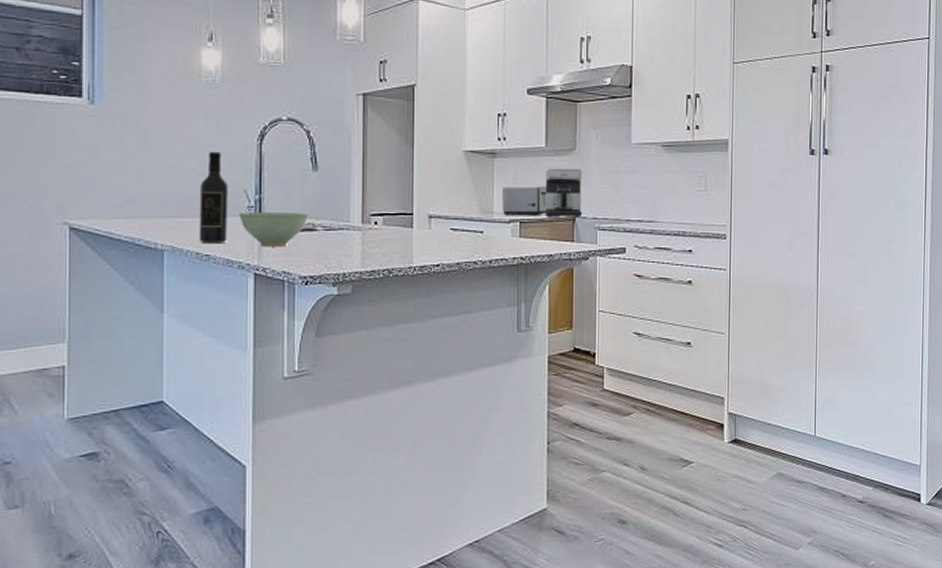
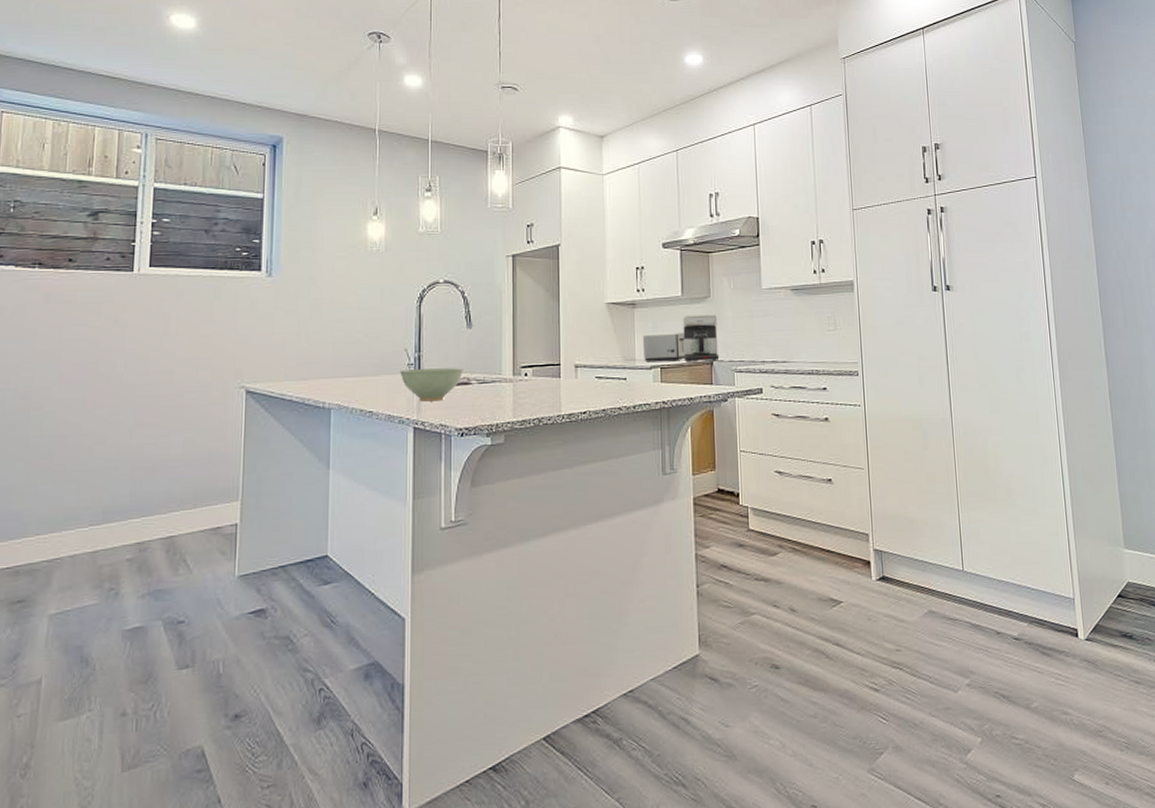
wine bottle: present [198,151,228,244] -> none [363,314,390,401]

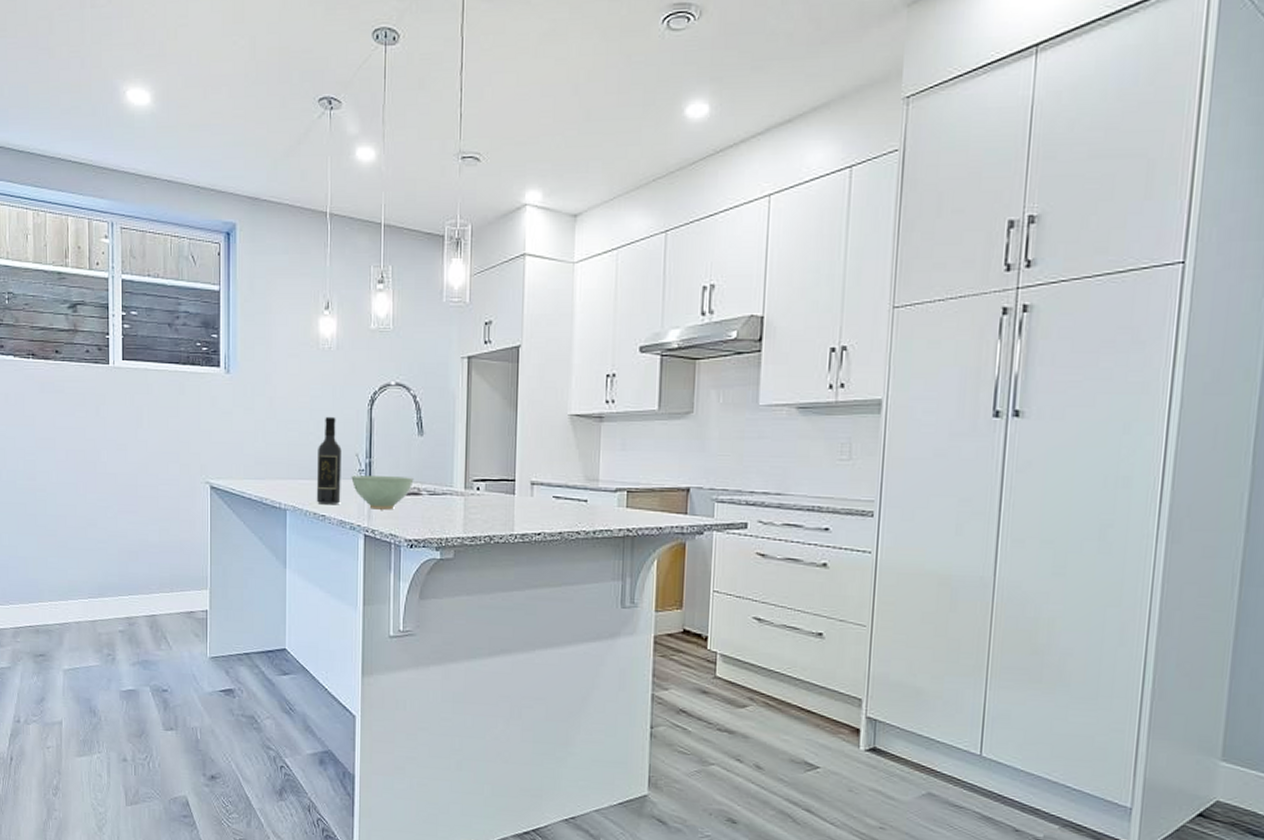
wine bottle: none [363,314,390,401] -> present [316,416,342,505]
toaster: present [643,332,685,362] -> none [608,451,658,485]
coffee maker: present [683,315,720,361] -> none [655,433,699,488]

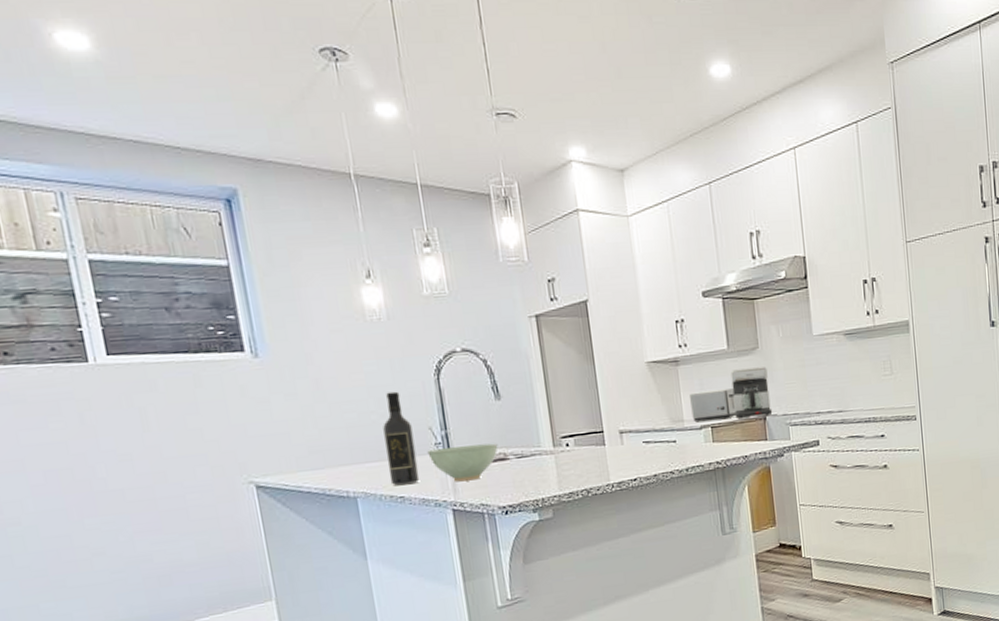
toaster: none [608,451,658,485] -> present [690,387,737,422]
coffee maker: none [655,433,699,488] -> present [730,367,773,418]

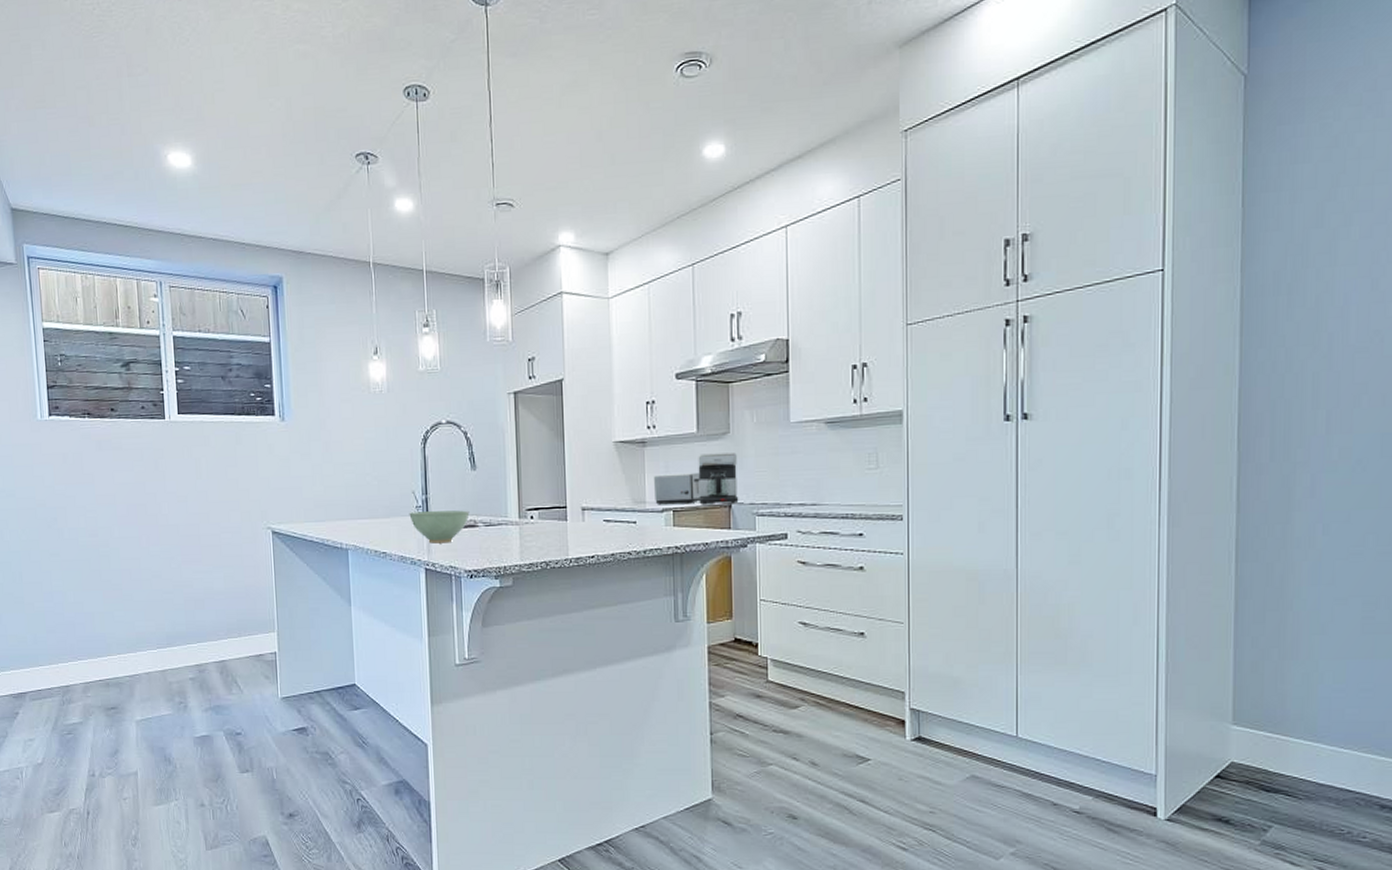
wine bottle: present [383,391,420,486] -> none [374,457,401,542]

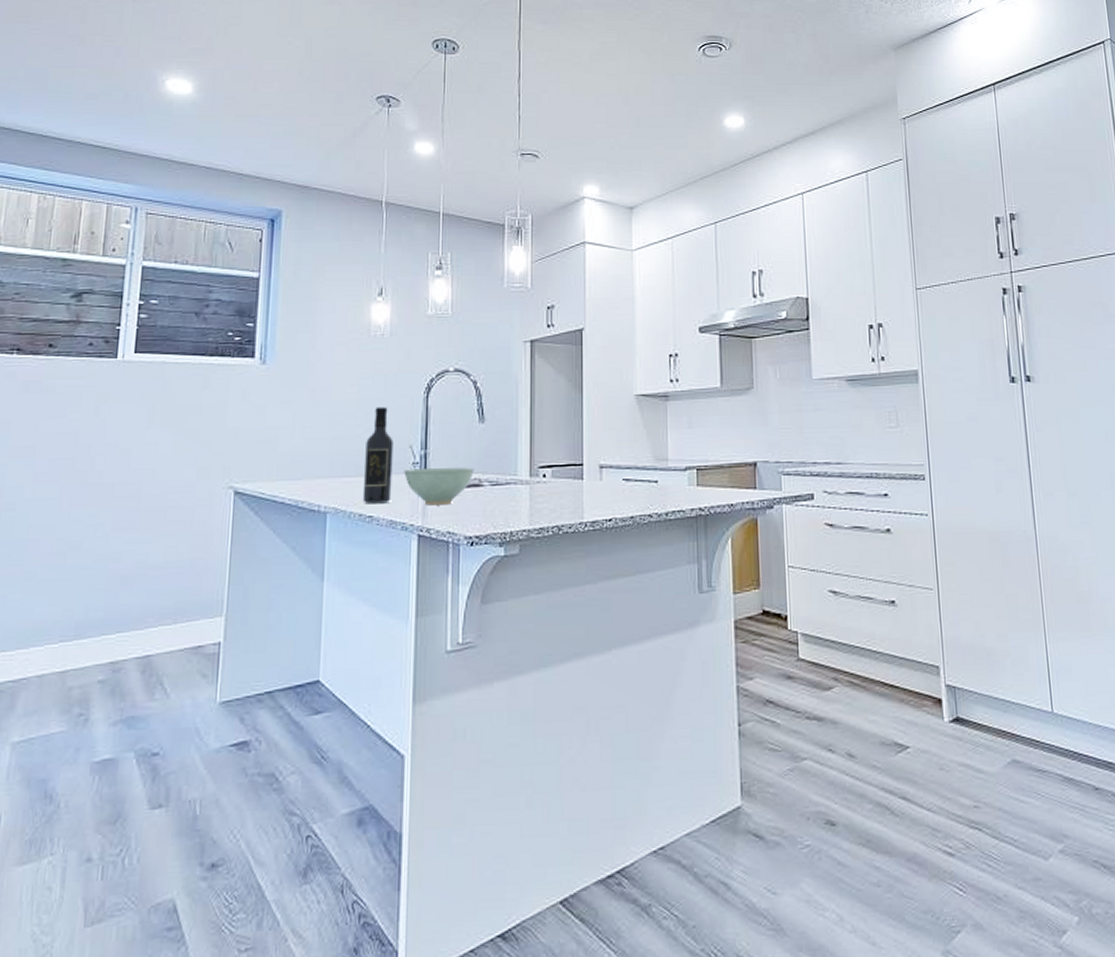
wine bottle: none [374,457,401,542] -> present [362,406,393,504]
toaster: present [654,472,700,505] -> none [677,428,725,463]
coffee maker: present [698,453,739,504] -> none [722,409,764,462]

